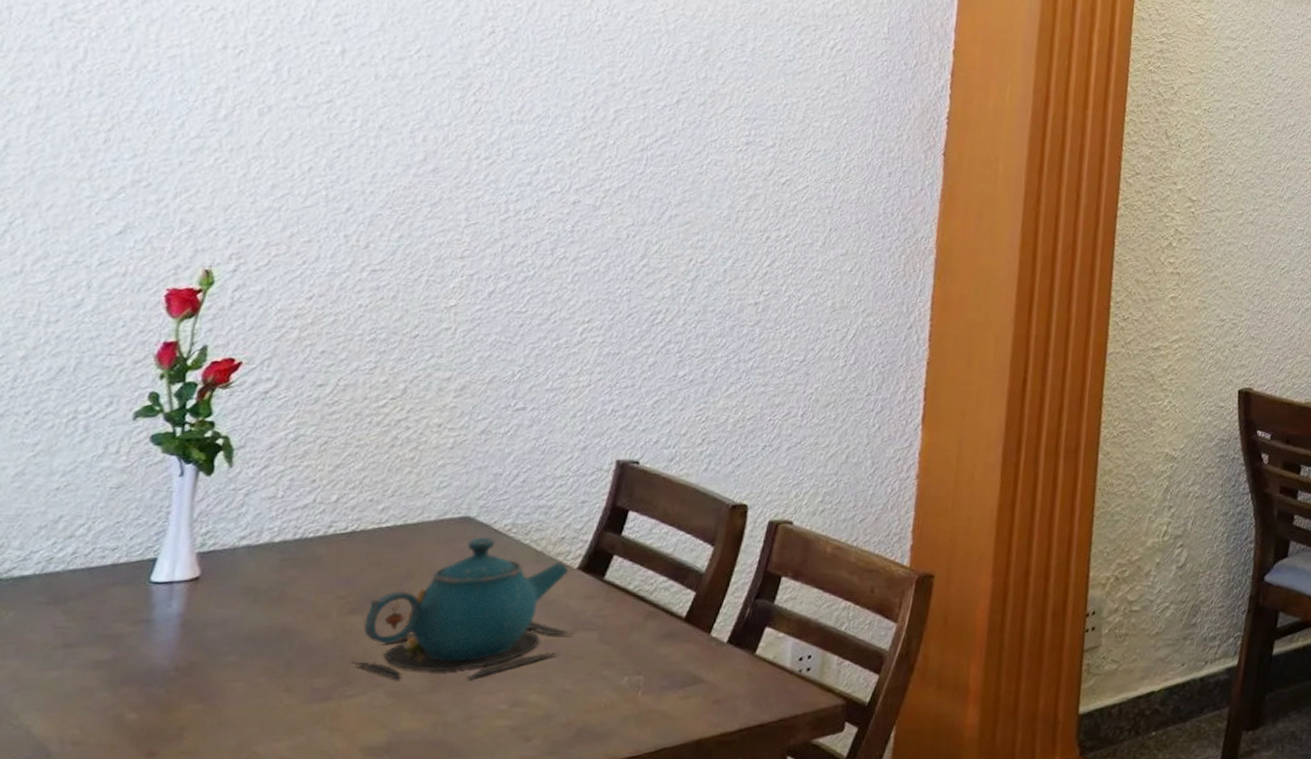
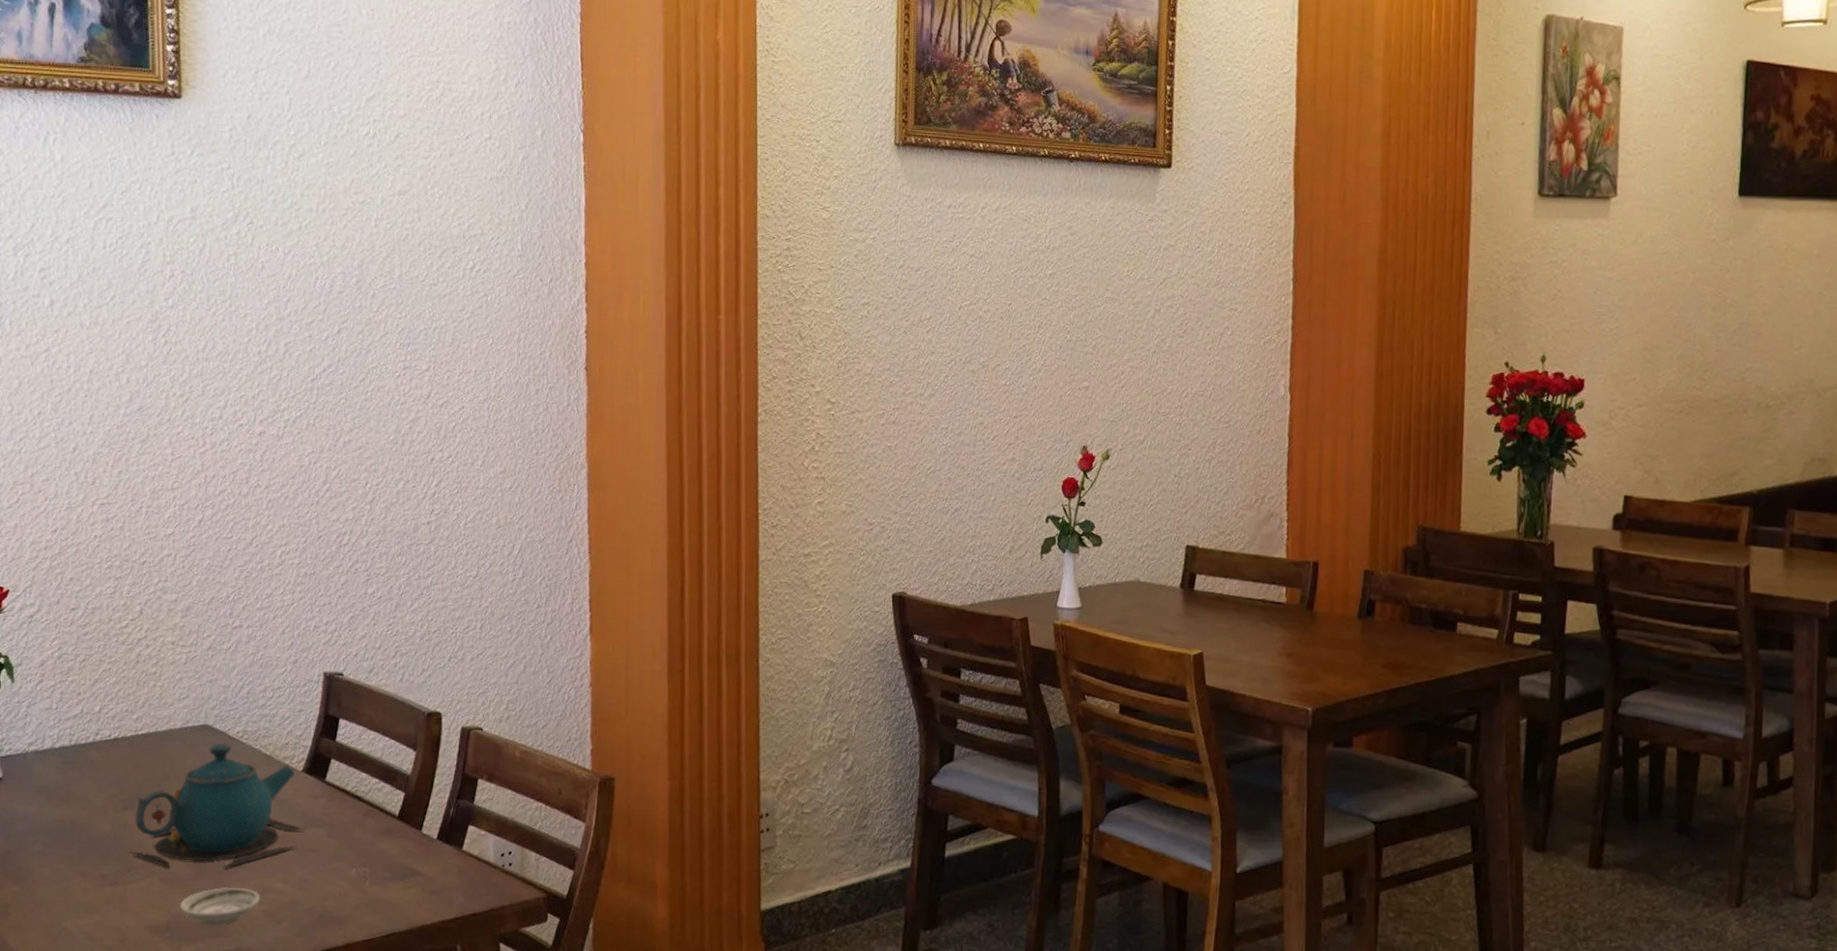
saucer: none [406,700,509,745] -> present [180,886,261,926]

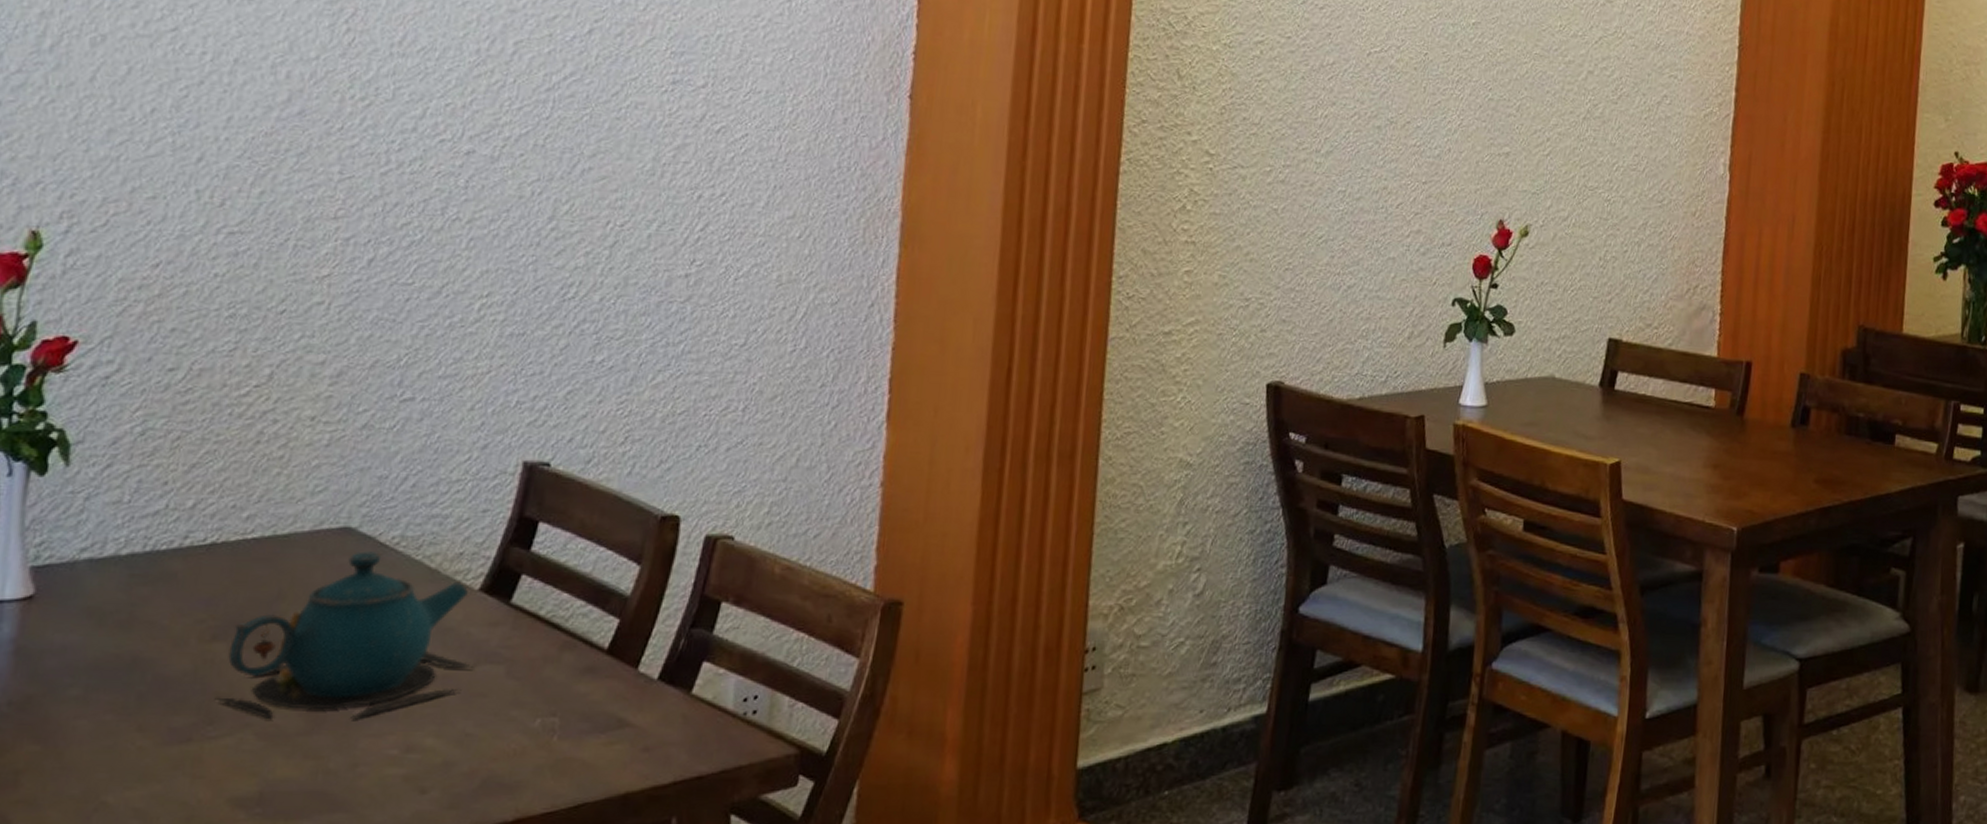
saucer: present [180,886,261,926] -> none [281,743,401,797]

